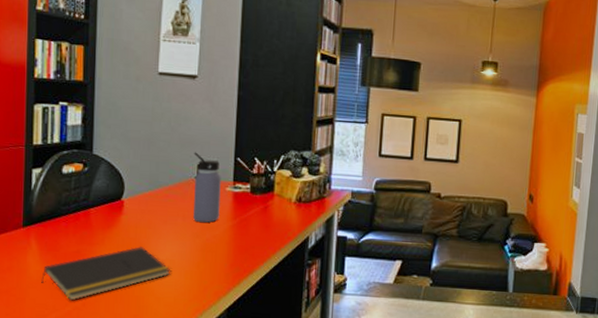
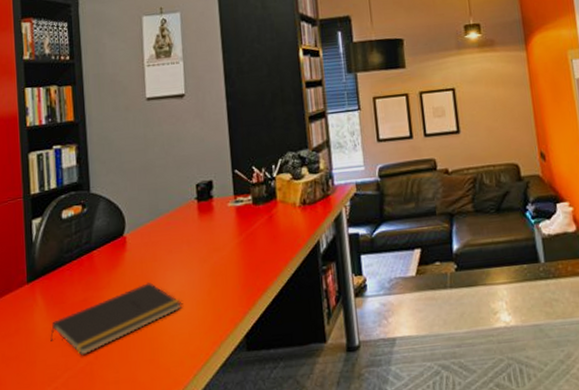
water bottle: present [193,152,221,223] -> none [190,172,225,246]

